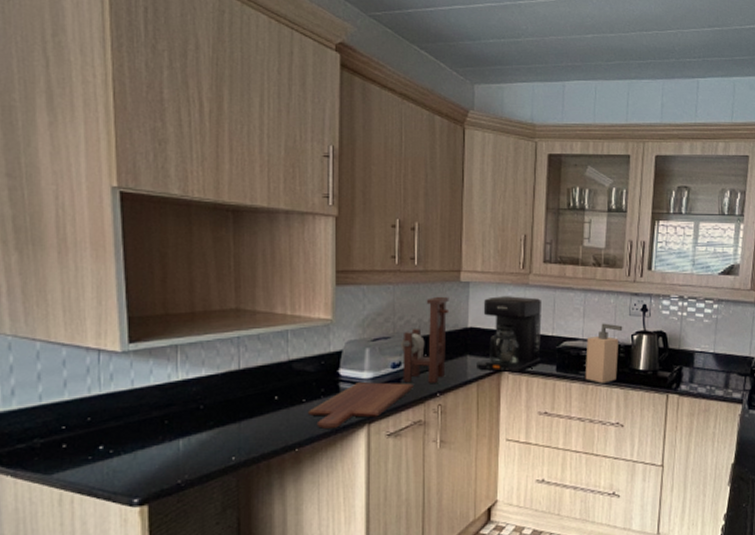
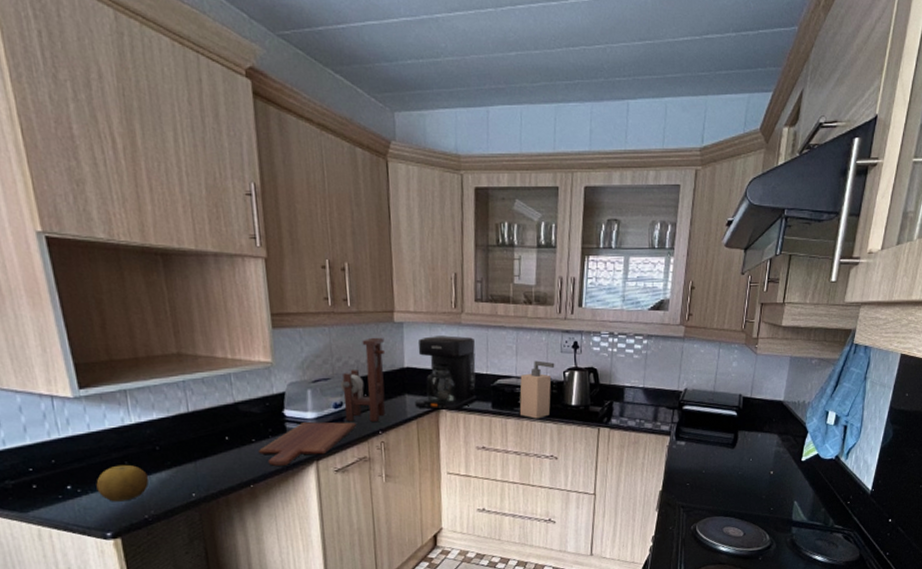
fruit: none [130,424,188,465] -> present [96,464,150,502]

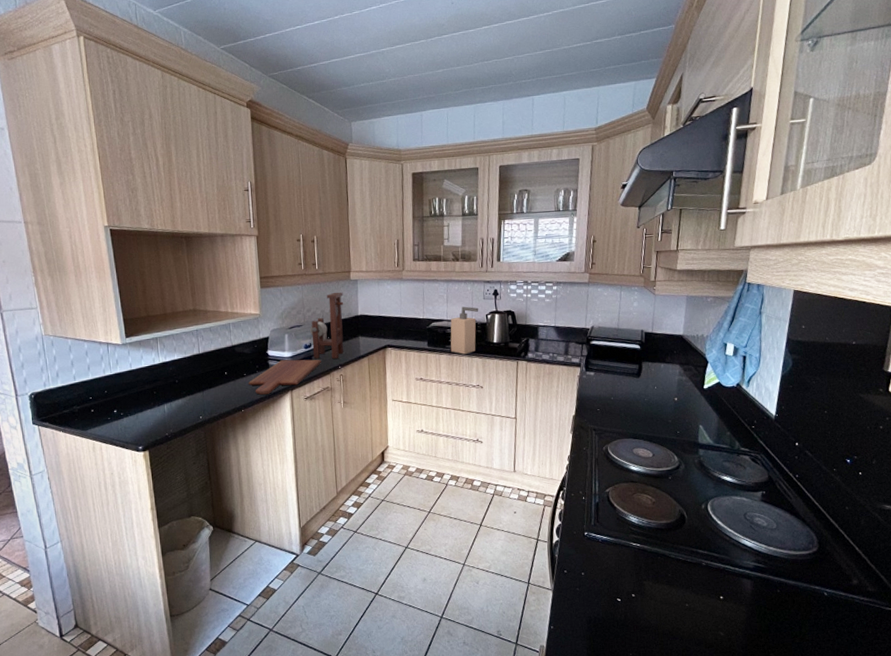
fruit: present [96,464,150,502] -> none [134,394,170,423]
coffee maker: present [415,335,477,412] -> none [366,288,416,350]

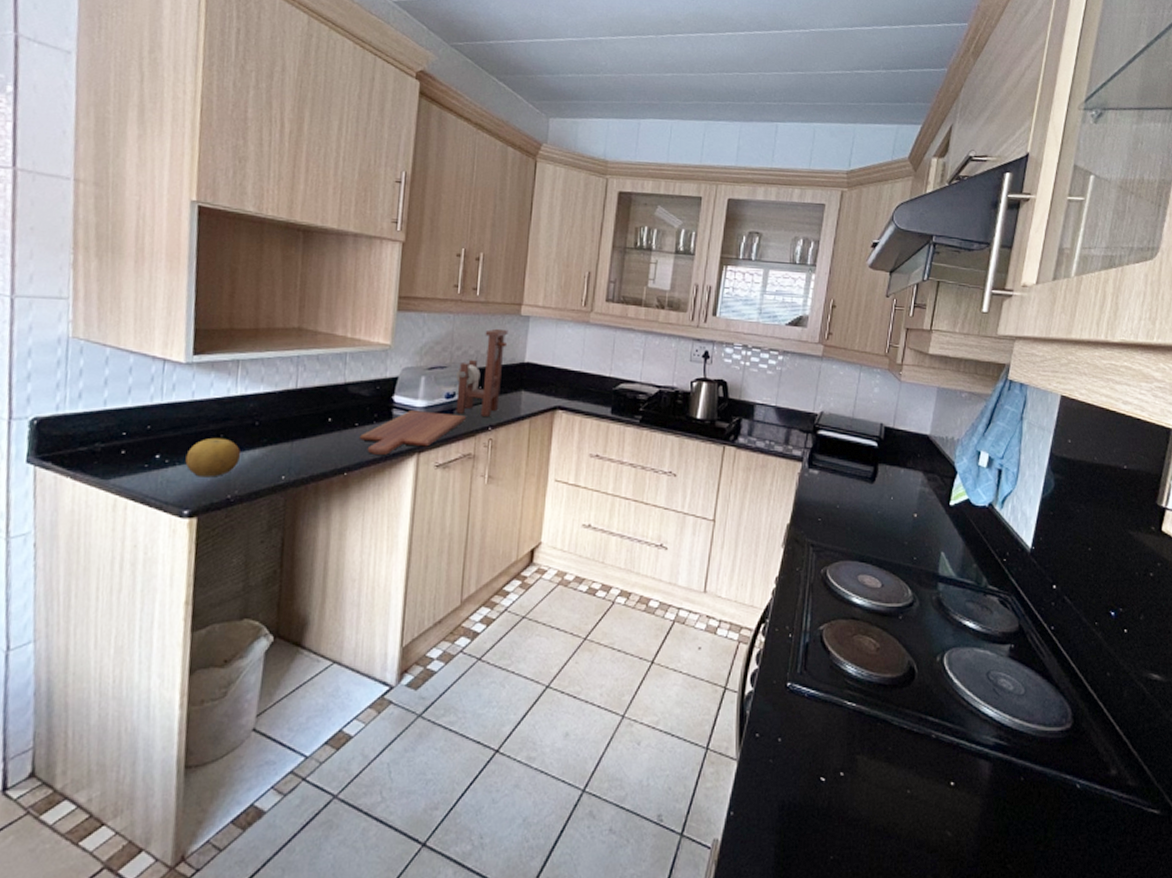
fruit: none [134,394,170,423] -> present [185,437,241,477]
soap dispenser: present [450,306,479,355] -> none [640,367,683,430]

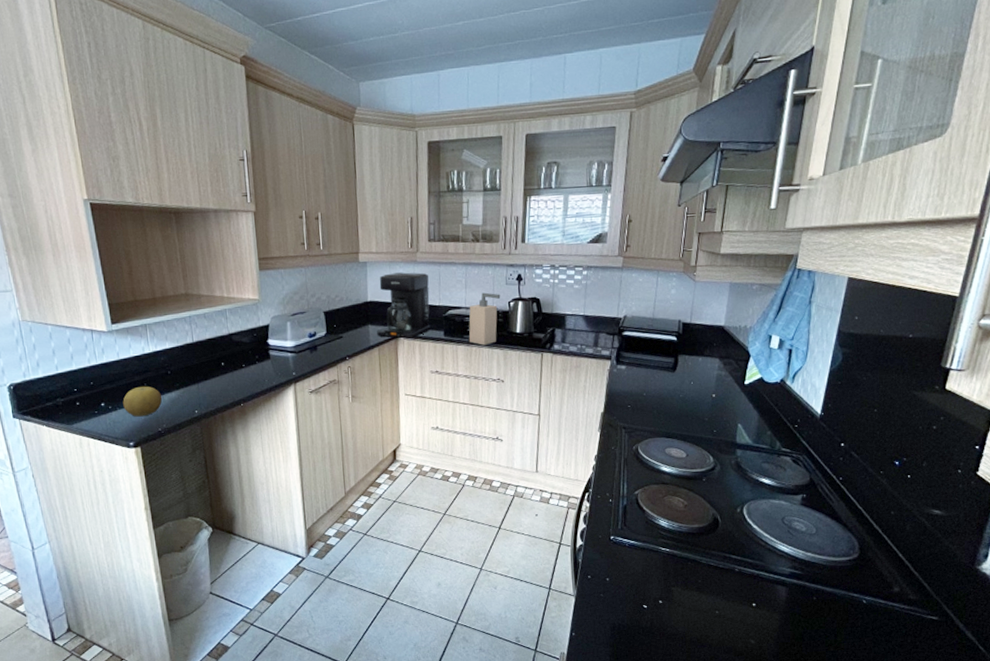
cutting board: present [358,411,466,455] -> none [247,349,327,388]
paper towel holder: present [455,328,509,416] -> none [314,275,352,349]
coffee maker: none [530,332,601,414] -> present [377,272,431,340]
soap dispenser: none [640,367,683,430] -> present [468,292,501,345]

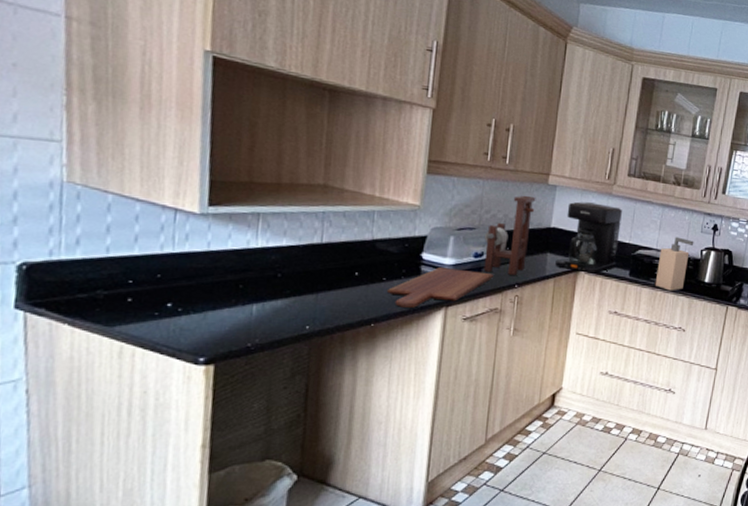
fruit: present [123,386,163,417] -> none [200,287,263,326]
cutting board: none [247,349,327,388] -> present [386,267,493,308]
paper towel holder: none [314,275,352,349] -> present [483,195,536,275]

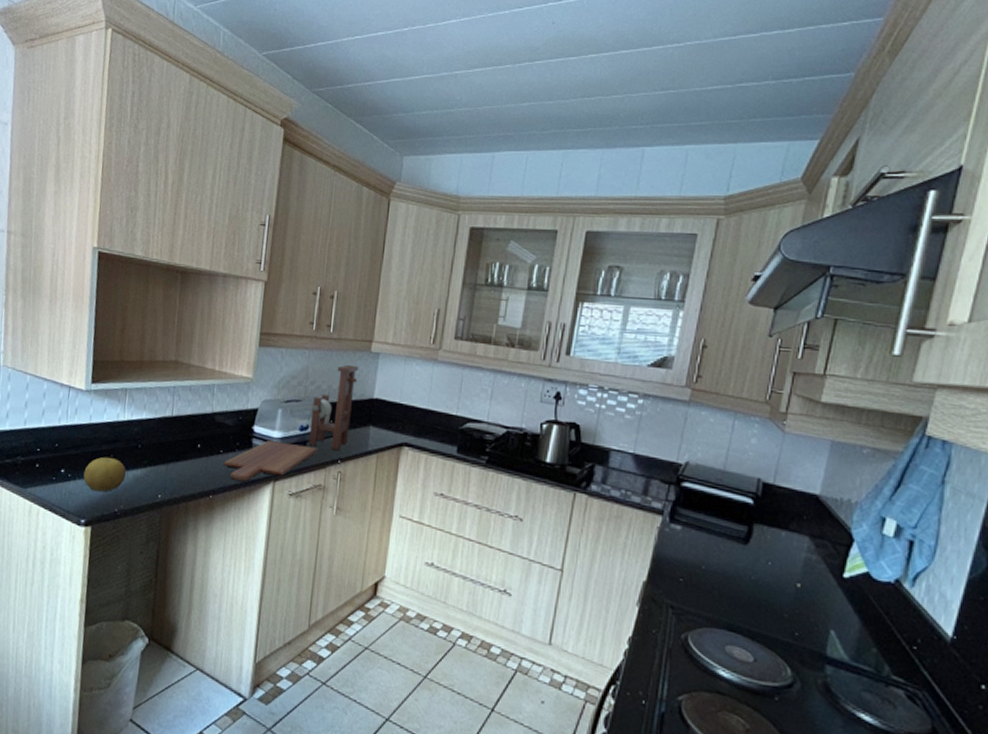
fruit: none [200,287,263,326] -> present [83,457,127,492]
coffee maker: present [555,201,622,275] -> none [378,369,448,451]
soap dispenser: present [655,237,694,291] -> none [486,407,532,472]

